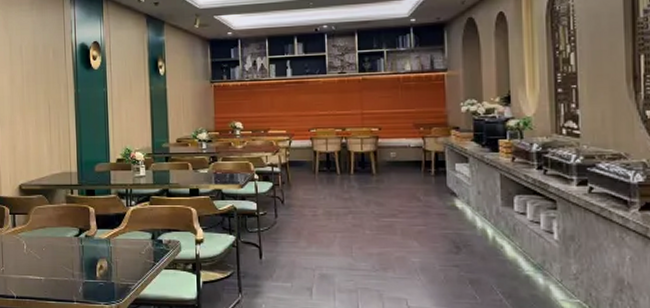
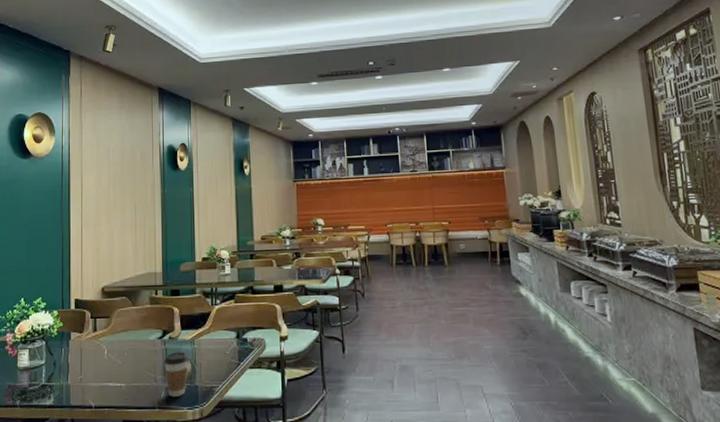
coffee cup: none [81,250,105,293] -> present [165,352,188,398]

